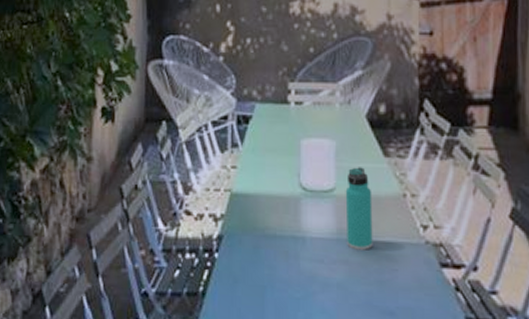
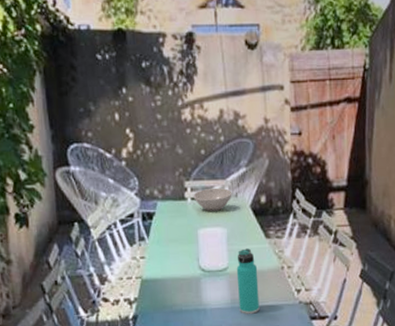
bowl: none [297,91,344,119] -> present [193,187,232,211]

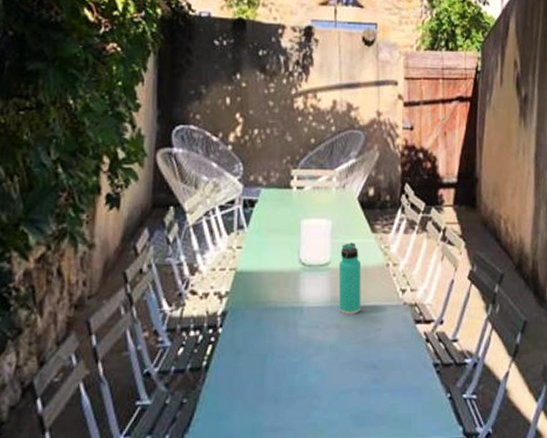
bowl: present [193,187,232,211] -> none [299,177,340,201]

